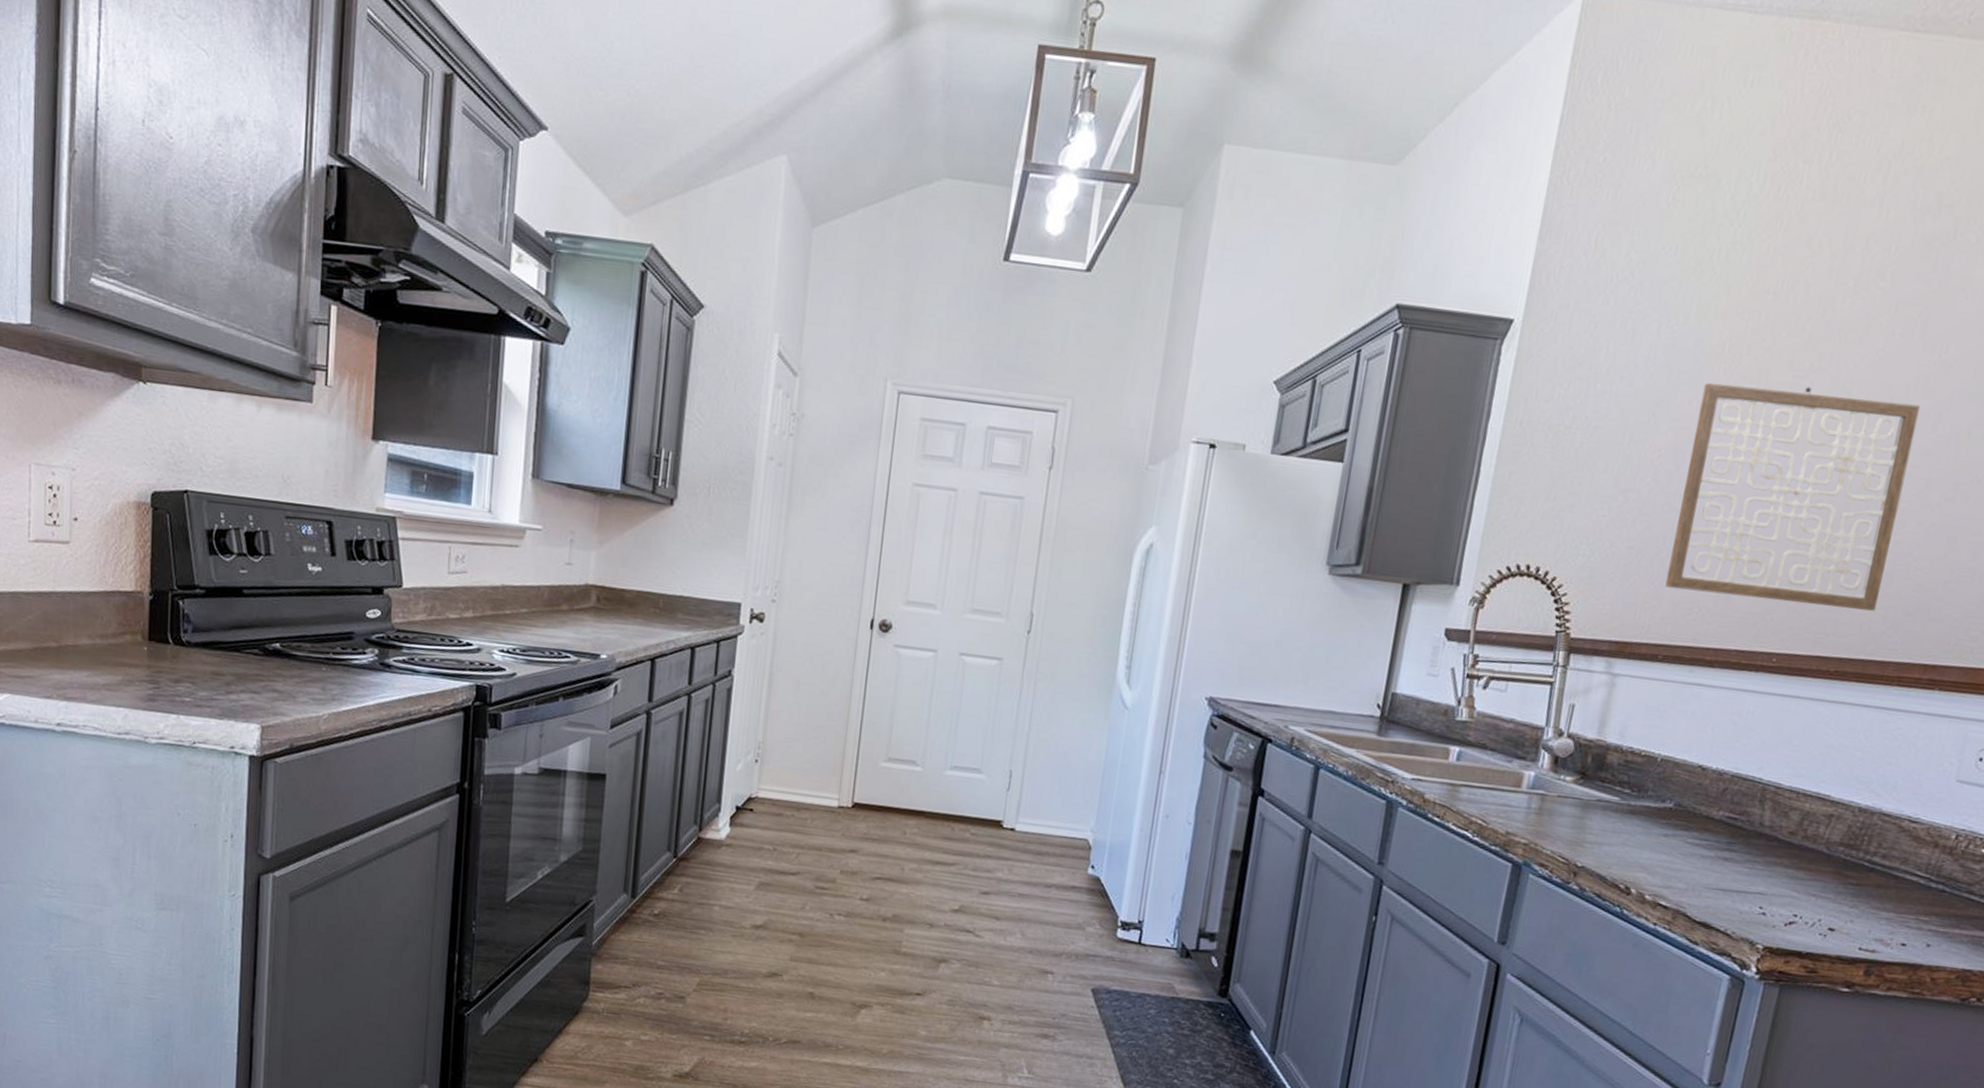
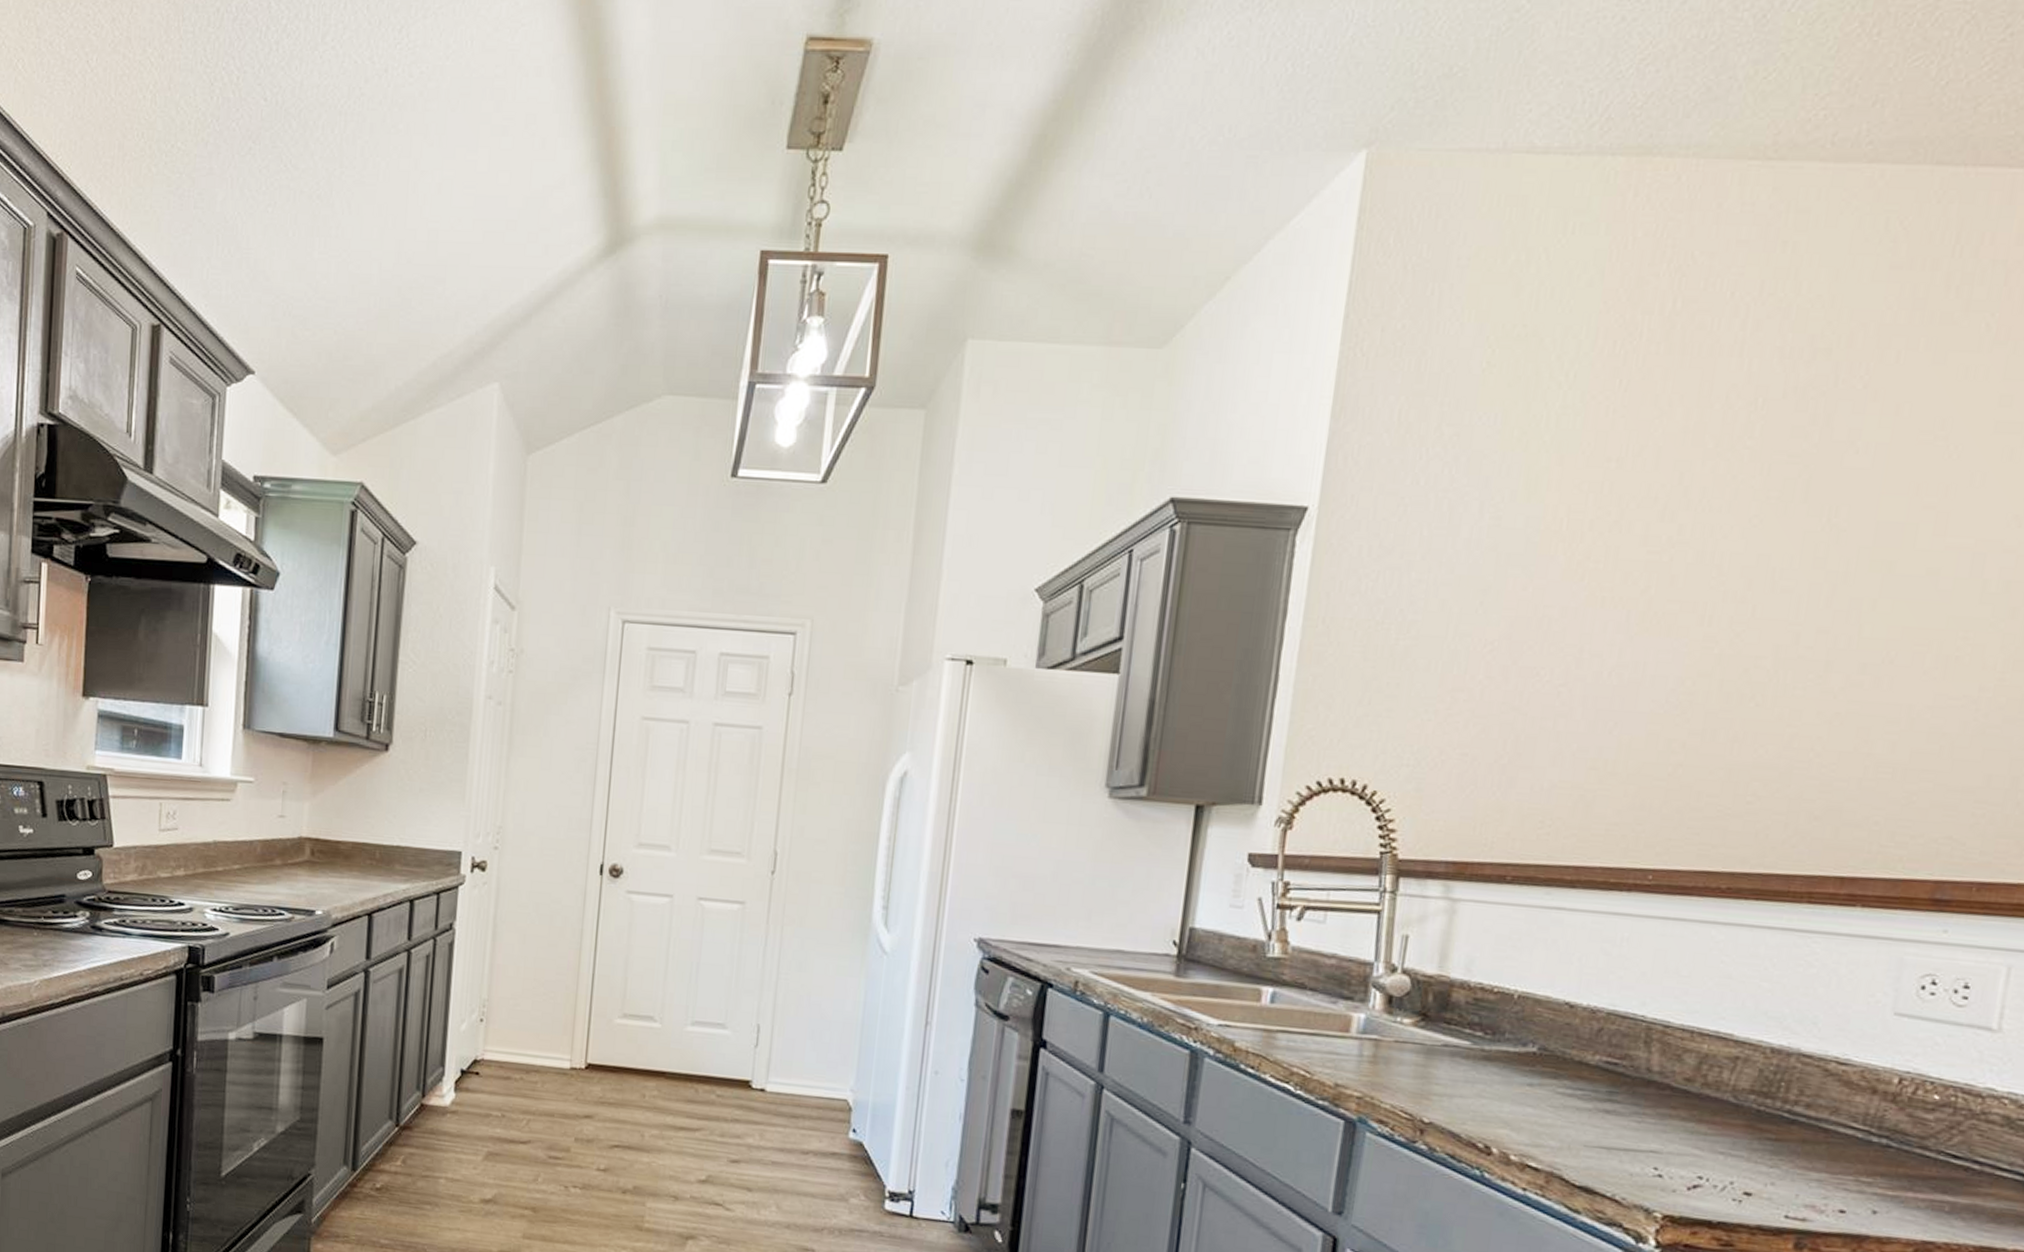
wall art: present [1665,382,1921,611] -> none [1509,563,1810,817]

